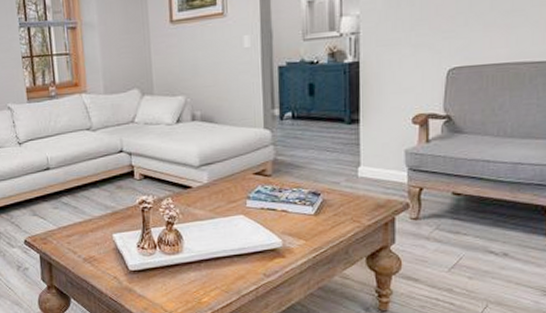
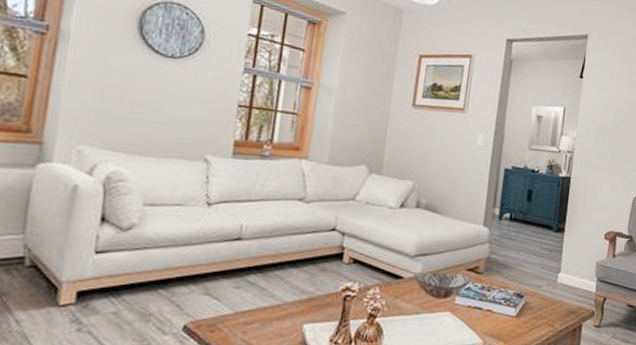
decorative bowl: none [201,177,260,203] -> present [413,271,472,298]

